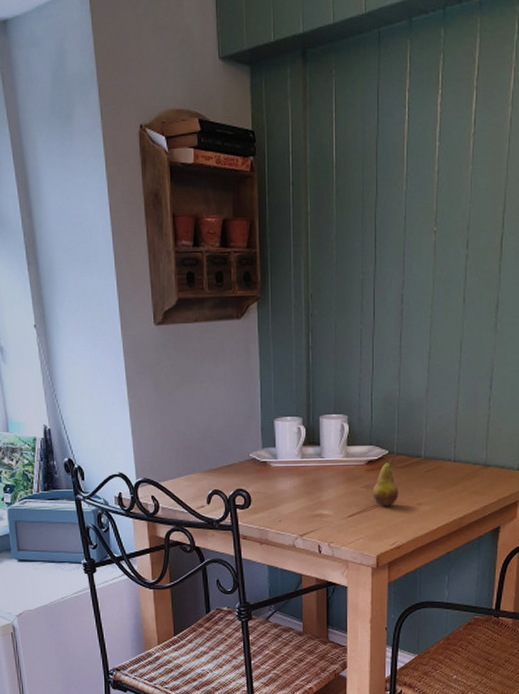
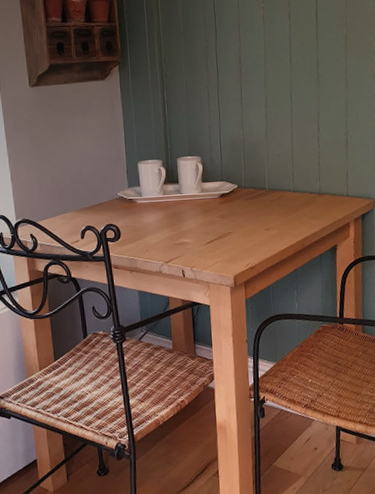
fruit: present [372,452,399,506] -> none [226,186,249,233]

